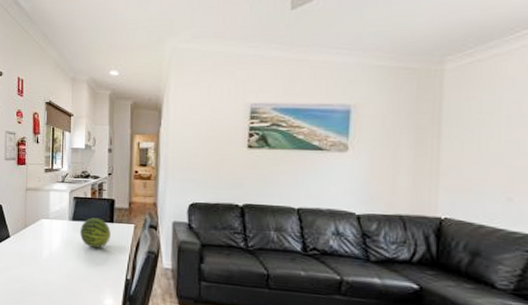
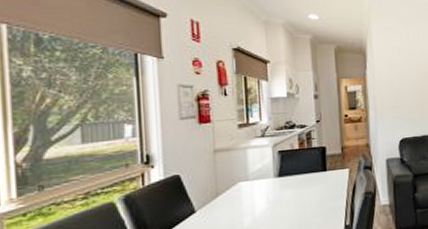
fruit: present [80,218,111,249] -> none [289,169,325,203]

